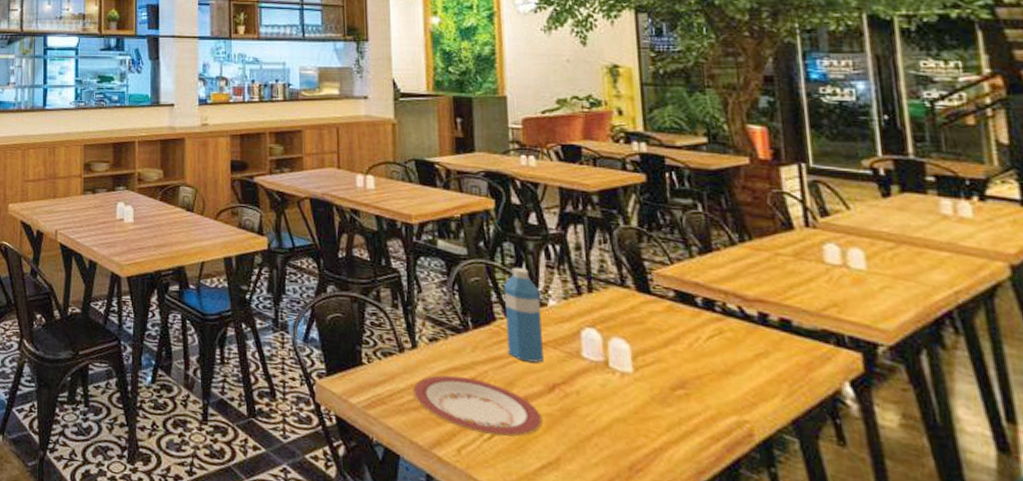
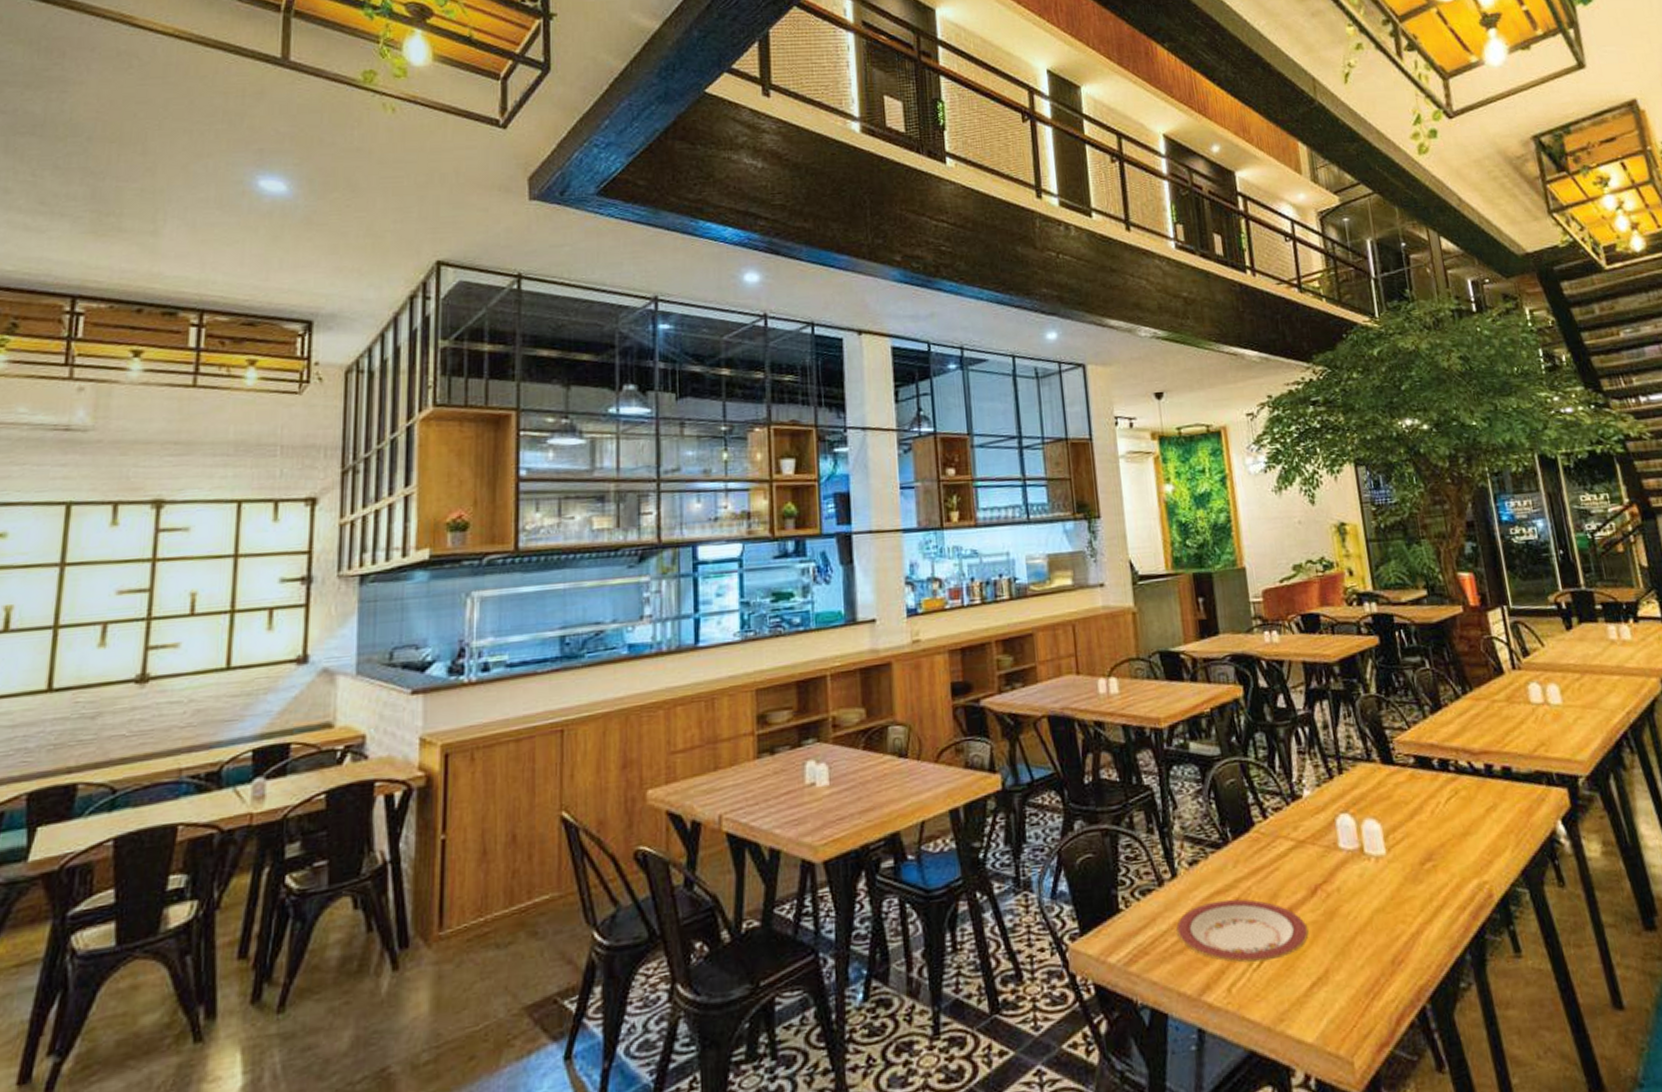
water bottle: present [504,267,543,363] -> none [1259,759,1304,867]

